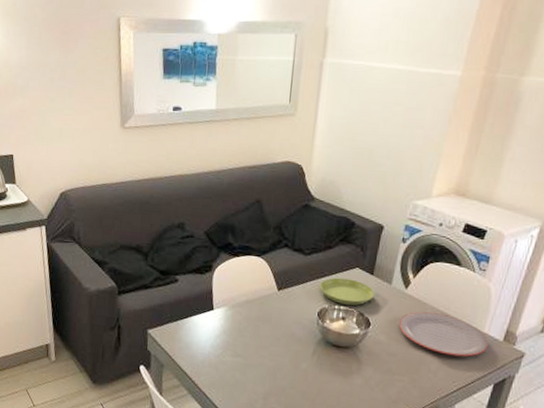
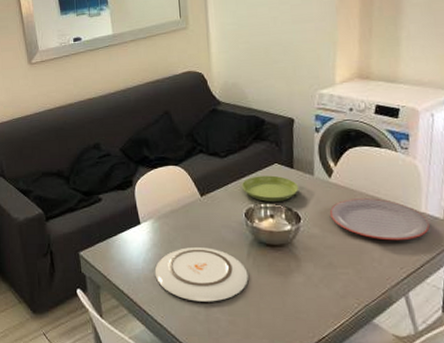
plate: none [219,338,310,393] -> present [154,247,248,302]

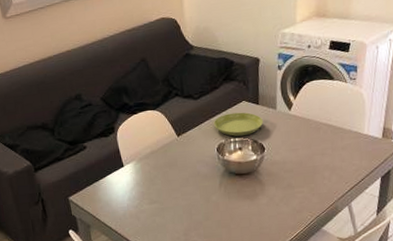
plate: present [154,247,248,302] -> none [138,181,221,230]
plate: present [329,198,430,241] -> none [289,125,370,161]

